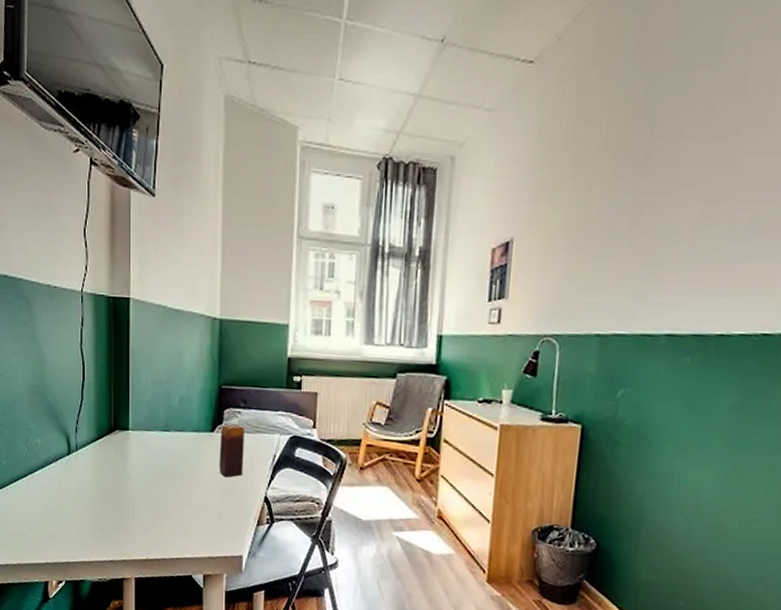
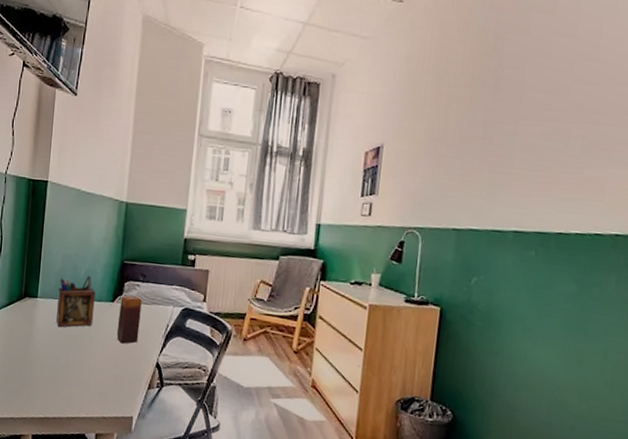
desk organizer: none [150,403,192,462] -> present [56,275,96,328]

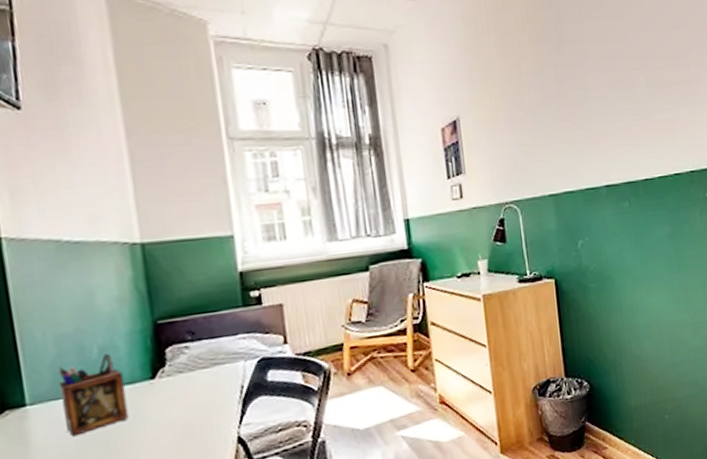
candle: present [116,295,142,344] -> none [164,361,205,429]

